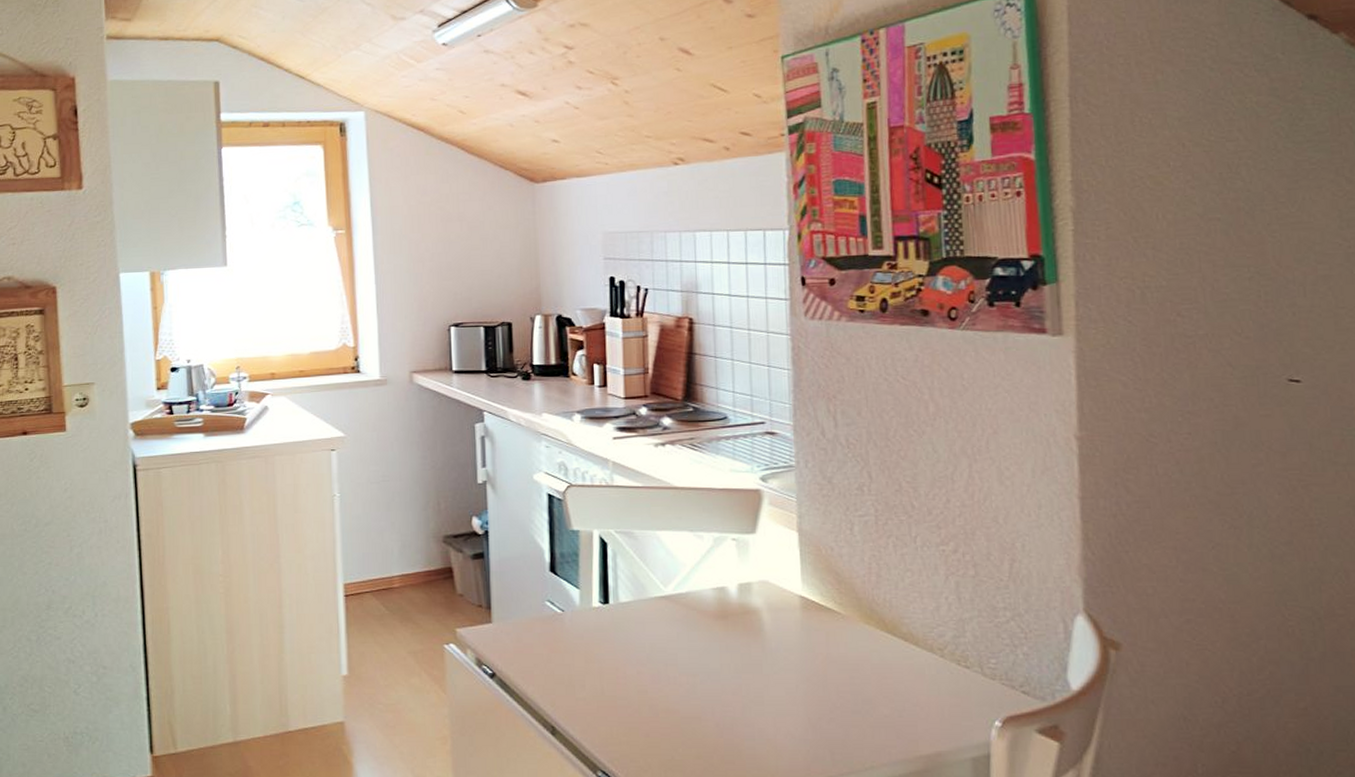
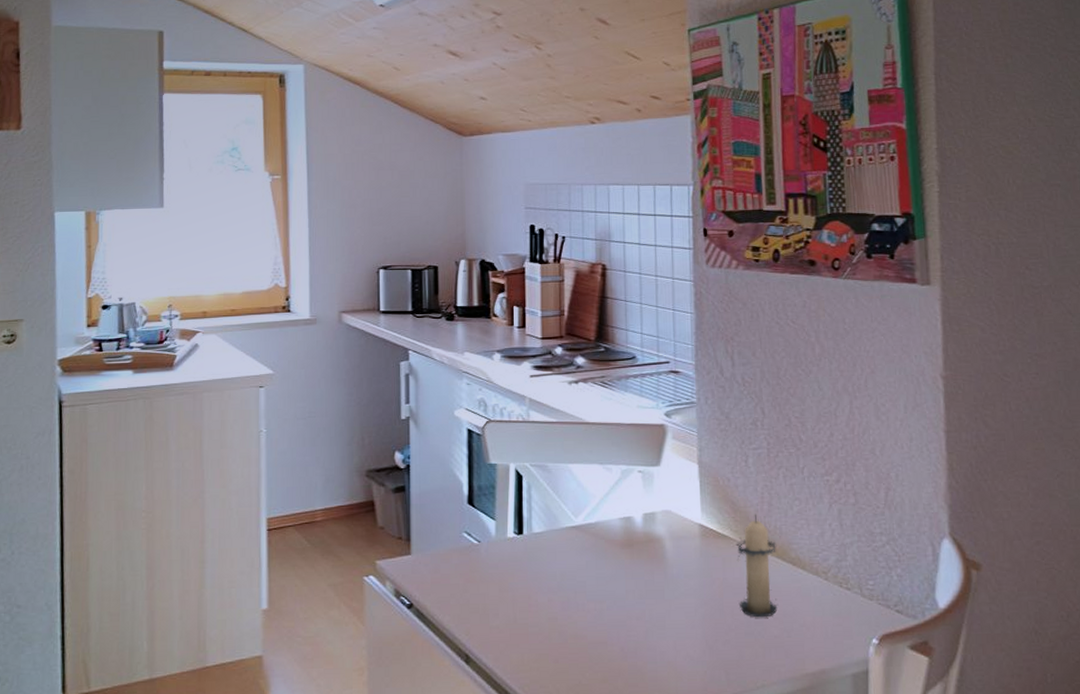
candle: none [840,585,888,696] -> present [736,514,778,618]

